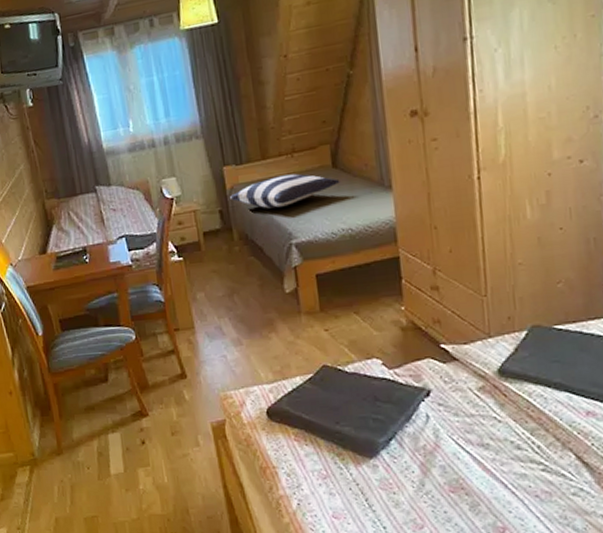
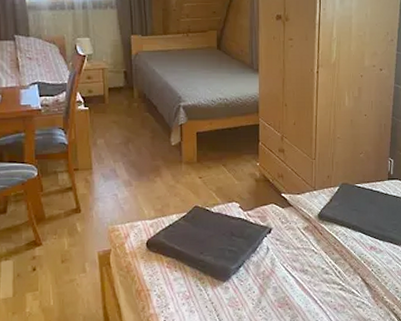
pillow: present [230,173,340,209] -> none [134,50,222,76]

